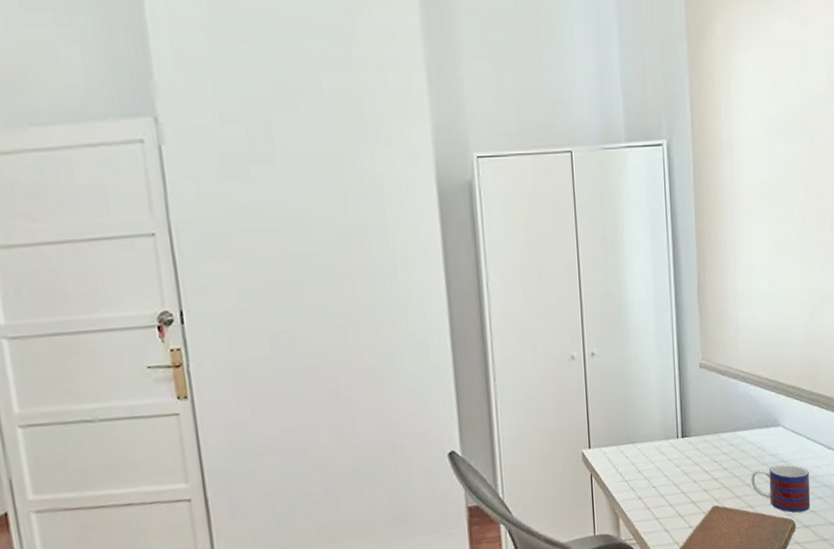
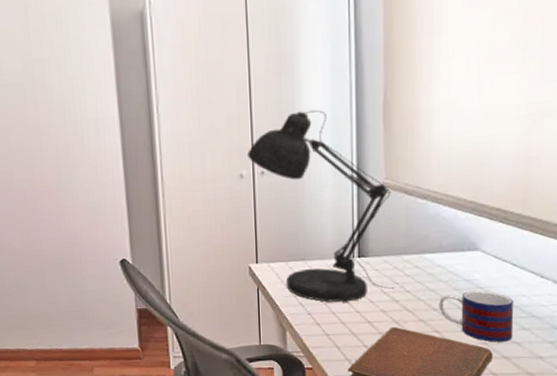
desk lamp: none [578,291,713,485] -> present [247,110,394,302]

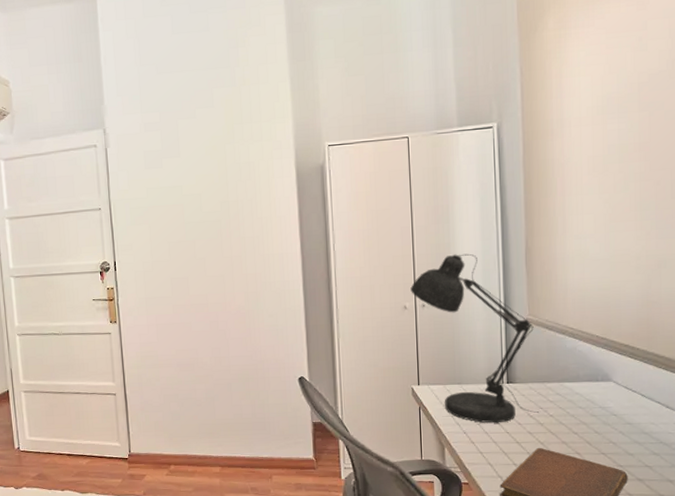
mug: present [439,290,514,342] -> none [578,417,645,465]

